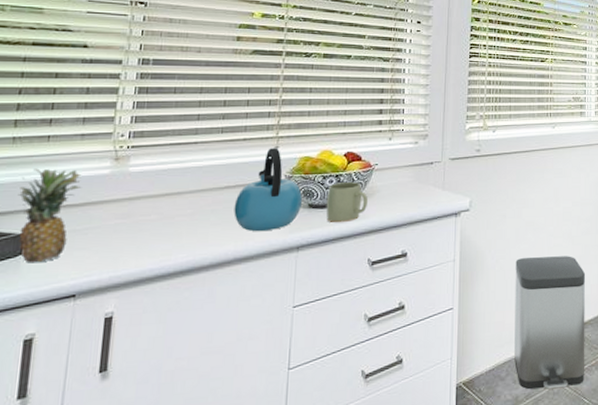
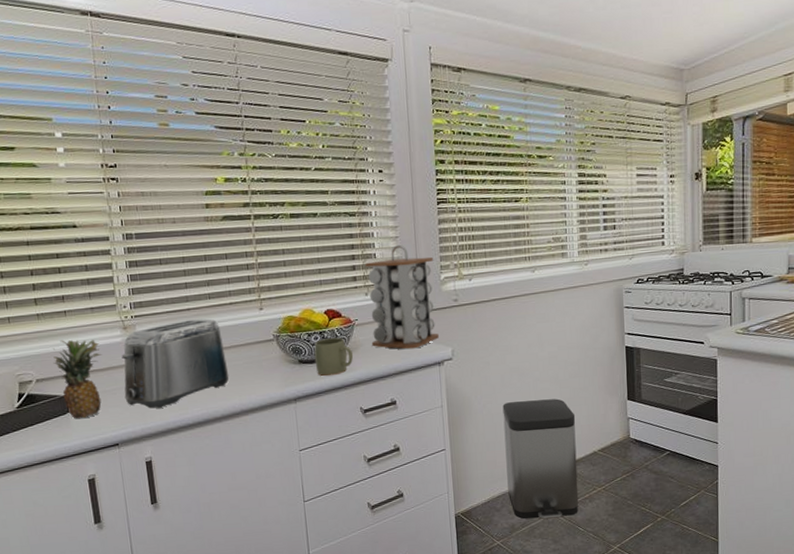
toaster: none [97,154,228,253] -> present [121,318,229,409]
kettle: present [234,148,302,232] -> none [232,309,293,387]
spice rack: none [388,93,461,198] -> present [365,245,439,349]

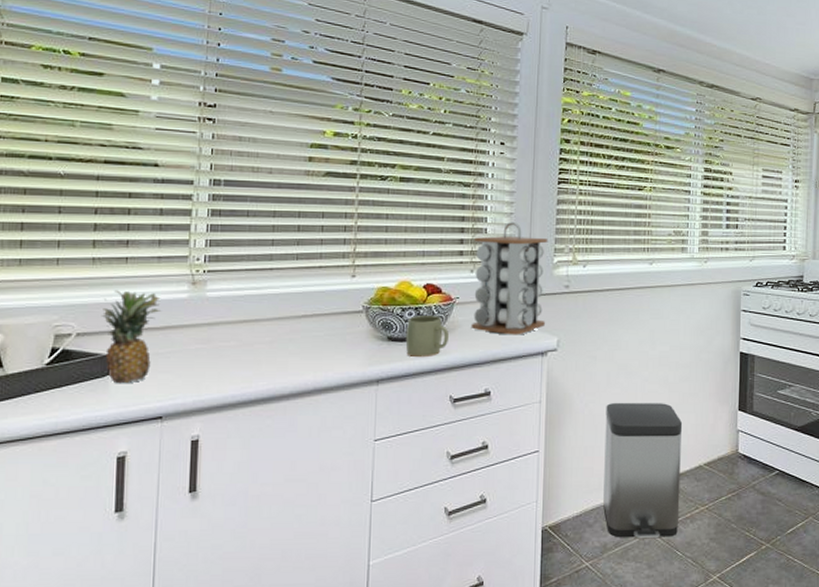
toaster: present [121,318,229,409] -> none [179,281,306,378]

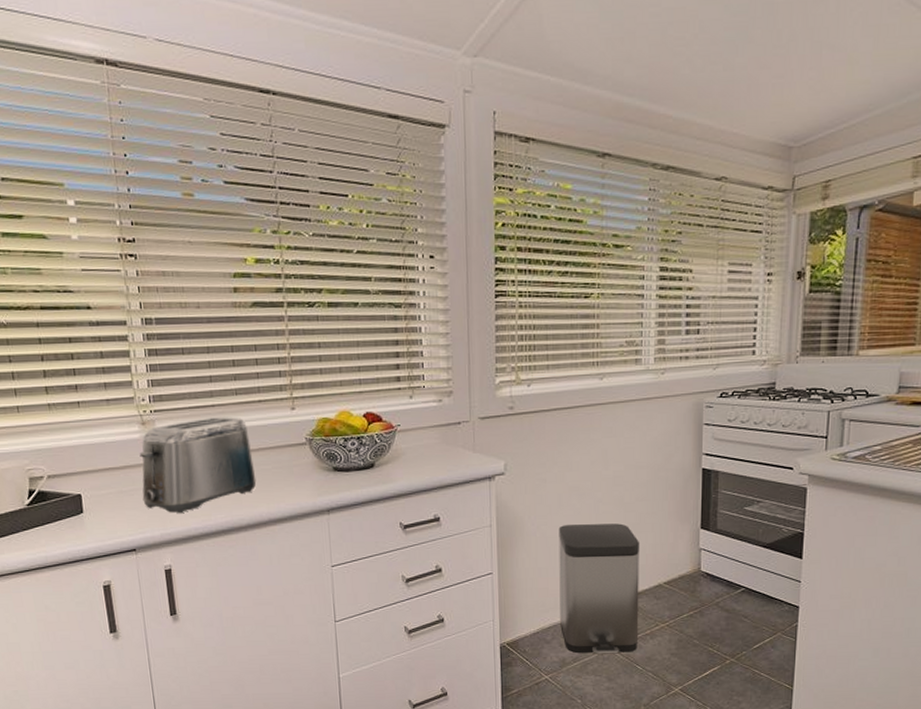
fruit: present [101,290,162,384] -> none [65,433,119,521]
toaster: none [179,281,306,378] -> present [139,417,257,513]
mug: present [405,314,449,358] -> none [350,443,394,487]
spice rack: present [471,222,548,335] -> none [411,342,490,461]

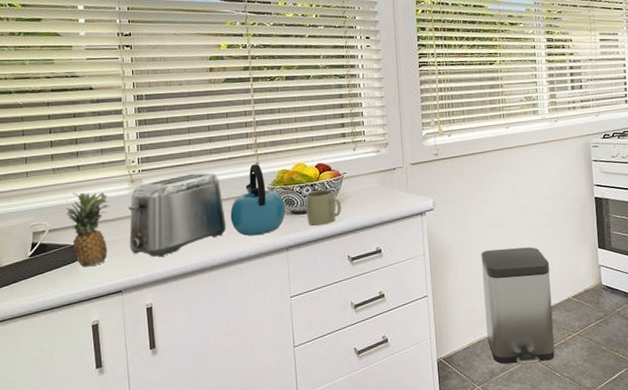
fruit: none [65,433,119,521] -> present [65,192,111,267]
kettle: none [260,409,327,495] -> present [230,164,286,236]
mug: none [350,443,394,487] -> present [305,189,342,226]

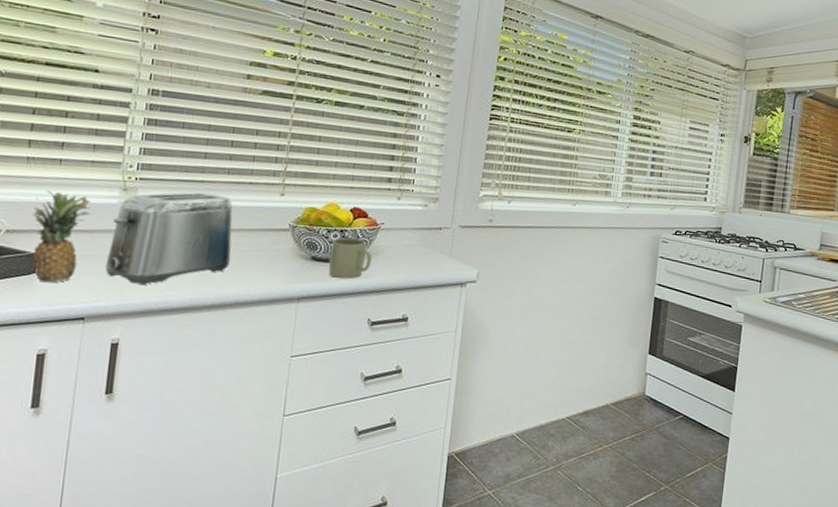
kettle: present [230,164,286,236] -> none [237,194,306,279]
pedal bin: present [481,247,555,364] -> none [509,337,593,473]

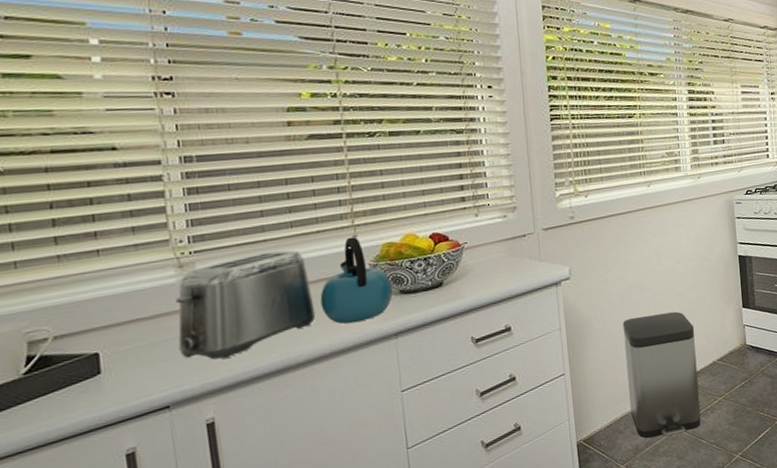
fruit: present [31,190,92,283] -> none [79,283,149,381]
kettle: none [237,194,306,279] -> present [320,237,393,324]
mug: present [328,237,372,280] -> none [417,263,463,307]
pedal bin: none [509,337,593,473] -> present [622,311,701,438]

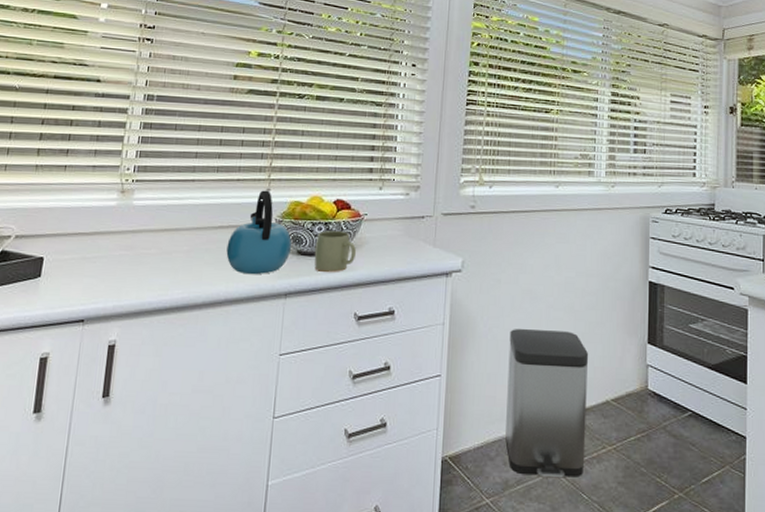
toaster: present [175,250,316,360] -> none [103,191,222,285]
mug: none [417,263,463,307] -> present [314,230,356,273]

